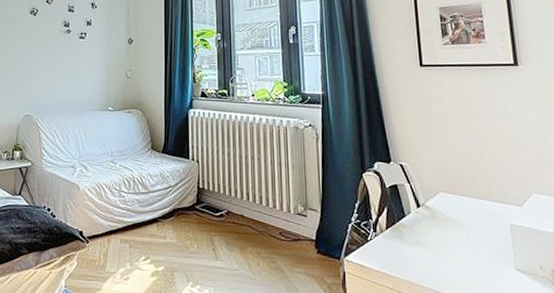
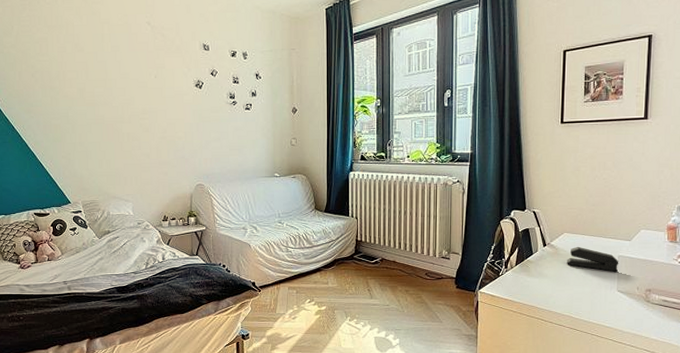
stapler: none [447,209,512,245] -> present [567,246,619,272]

